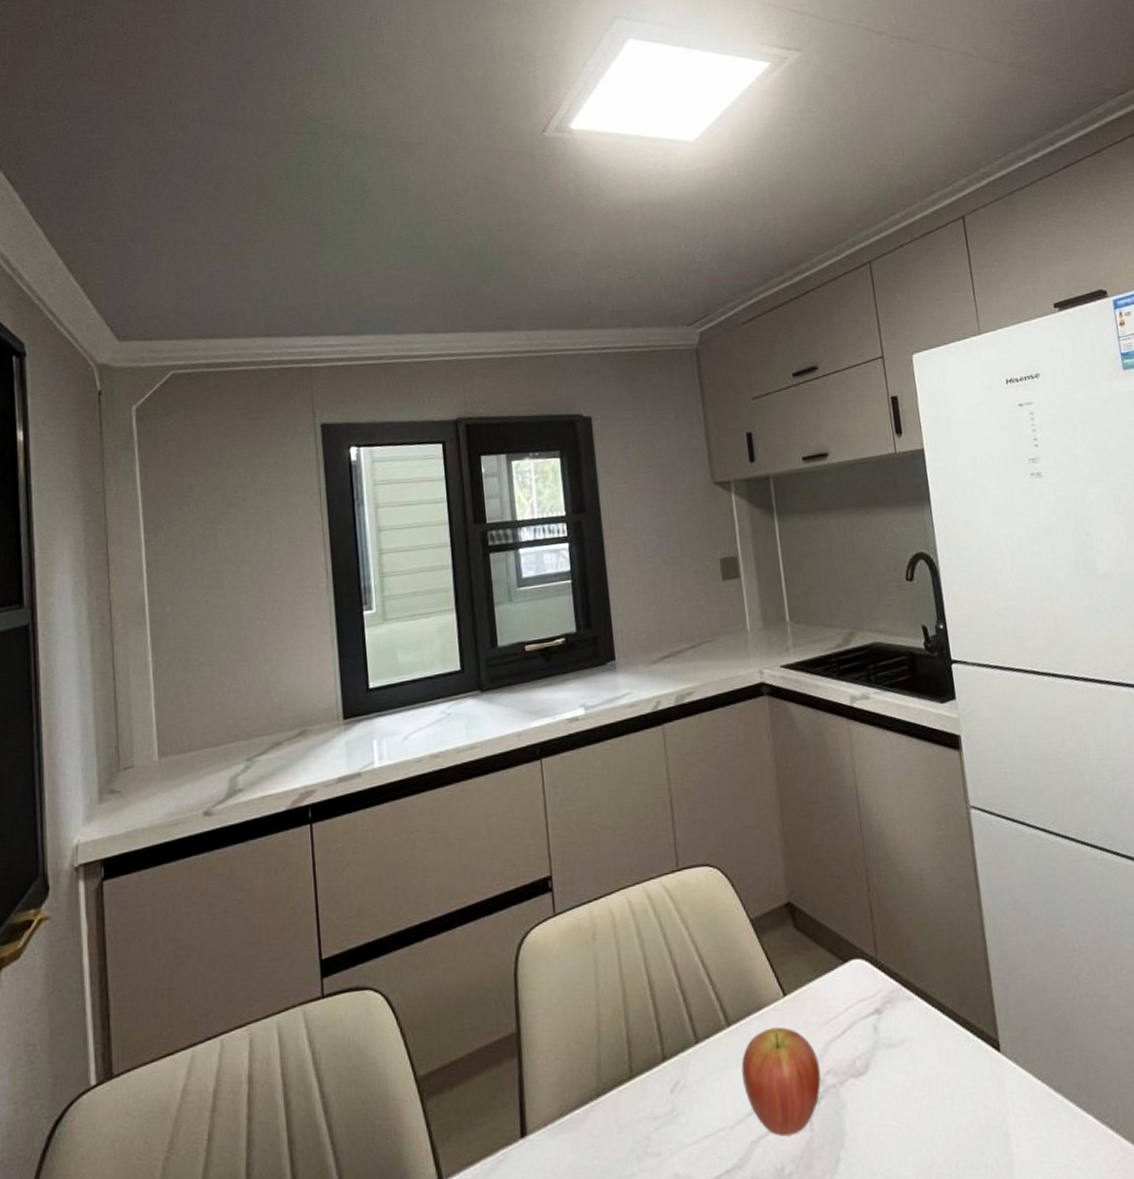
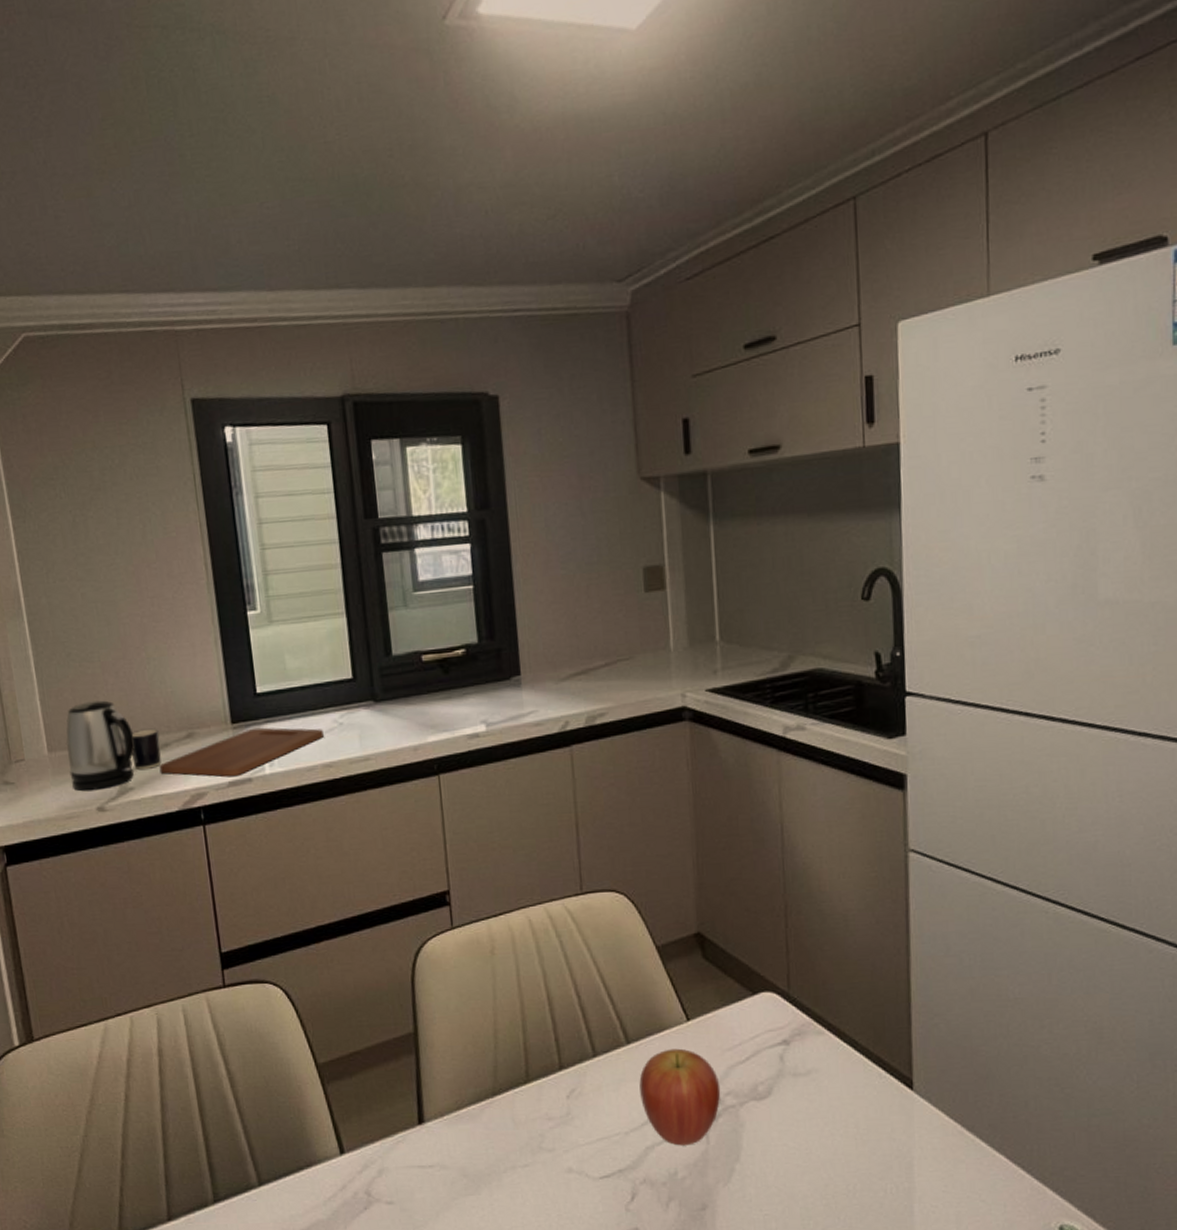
kettle: none [178,702,247,795] -> present [66,700,135,791]
mug: none [243,728,272,770] -> present [132,728,161,770]
cutting board: none [269,720,432,774] -> present [159,727,324,777]

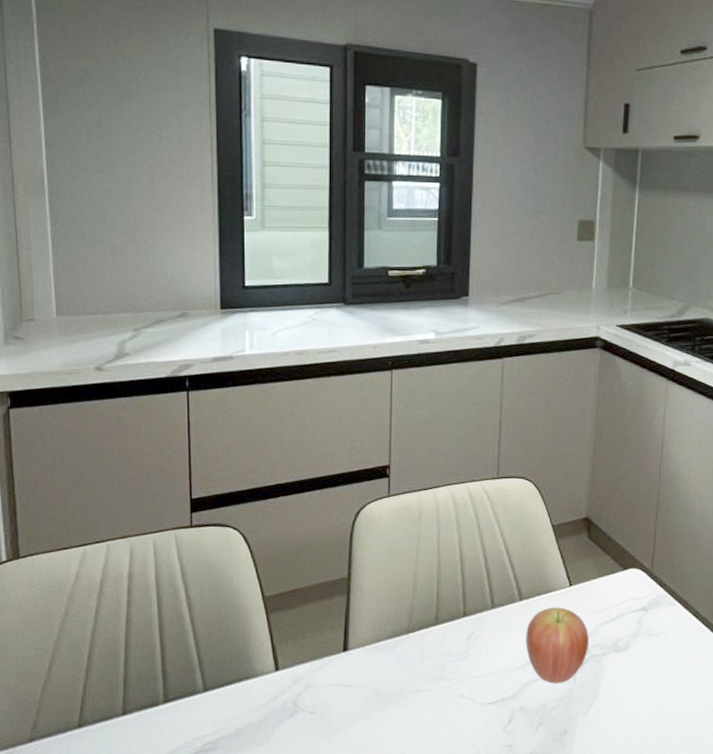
kettle: present [66,700,135,791] -> none [74,276,135,352]
mug: present [132,728,161,770] -> none [131,305,157,339]
cutting board: present [159,727,324,777] -> none [154,315,298,354]

